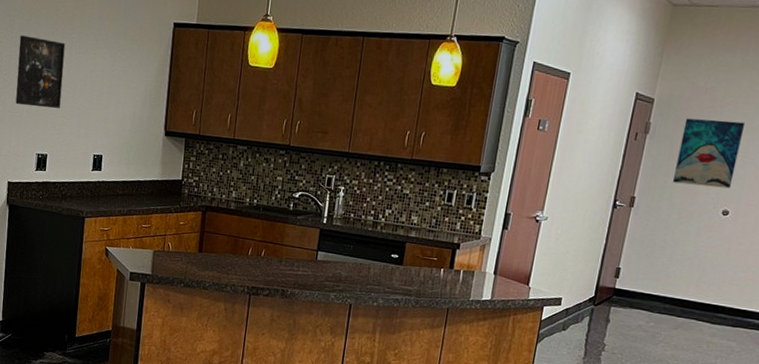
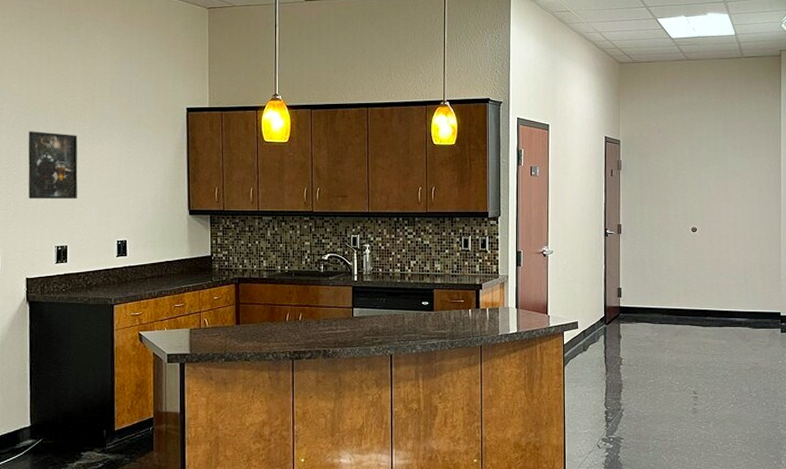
wall art: present [673,118,746,189] -> none [647,153,694,209]

